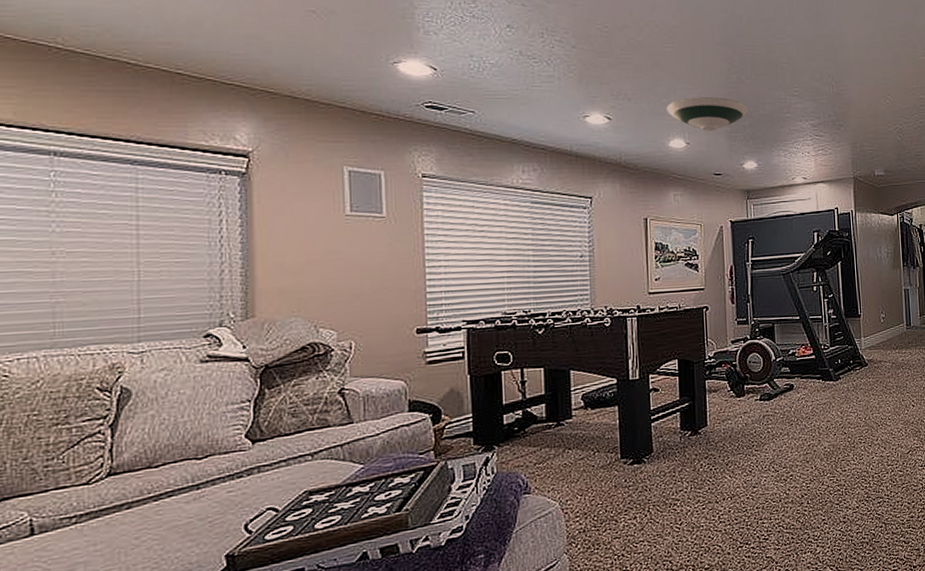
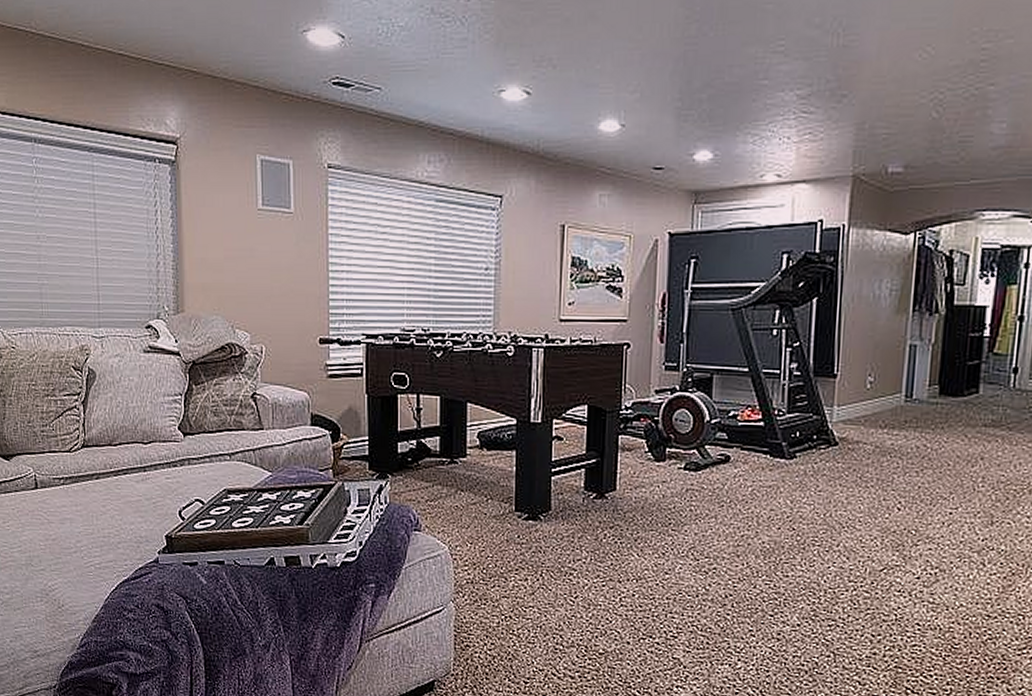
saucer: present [666,97,749,131] -> none [599,59,709,108]

